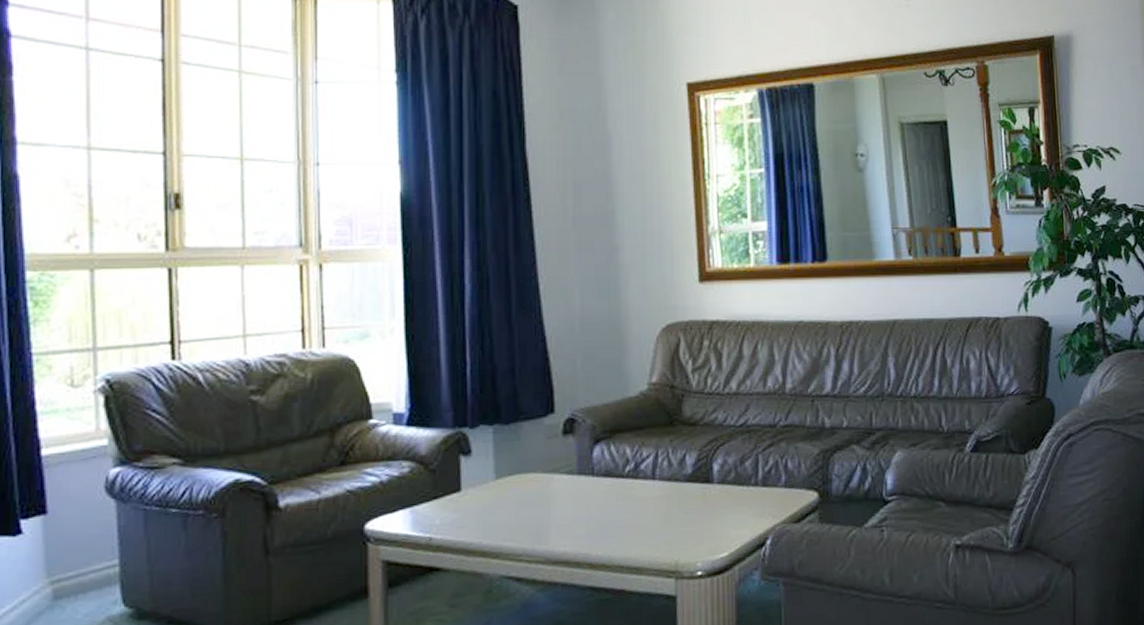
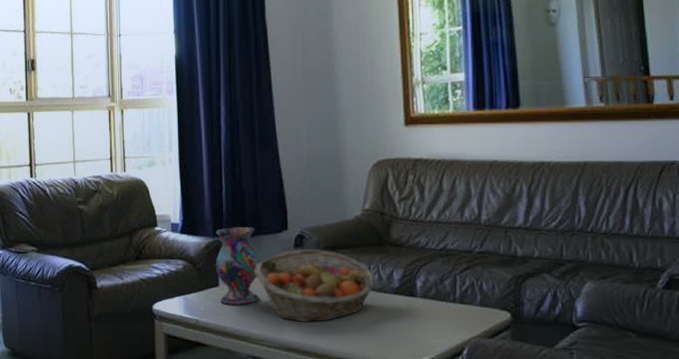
vase: none [456,412,517,514] -> present [215,227,260,305]
fruit basket: none [510,435,666,527] -> present [254,249,377,322]

